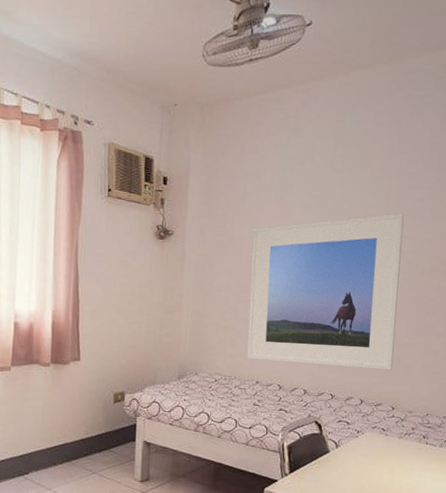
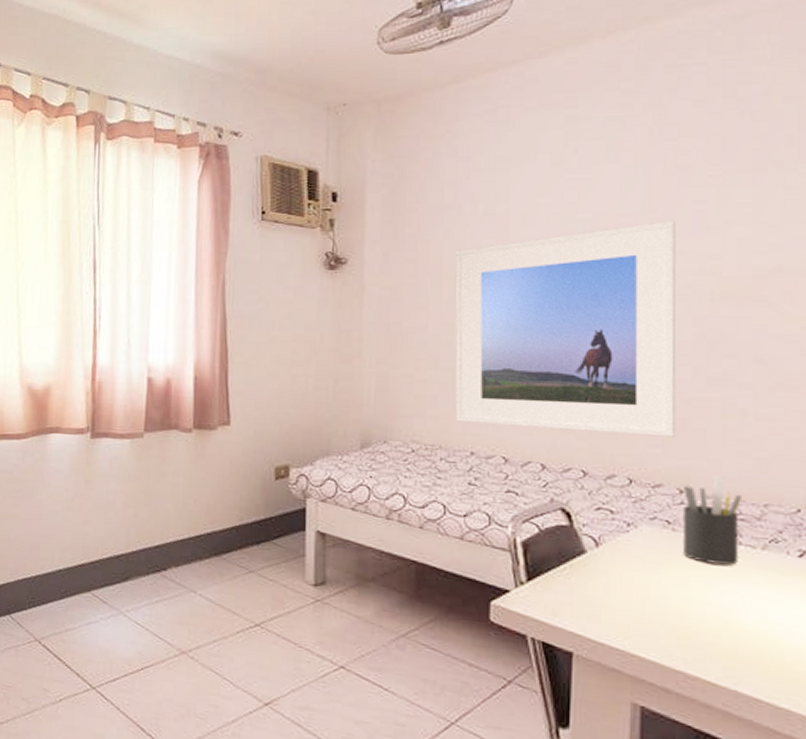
pen holder: none [391,397,430,458] -> present [684,476,741,566]

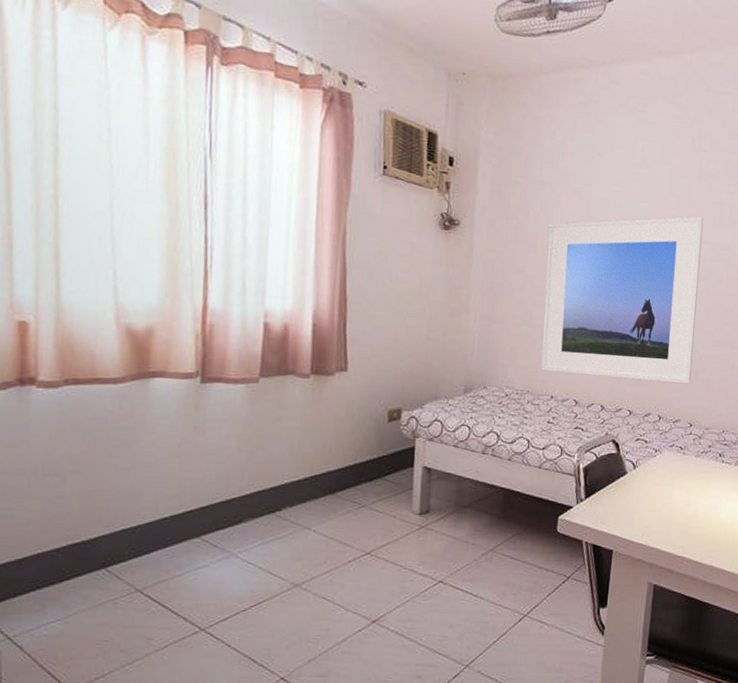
pen holder: present [684,476,741,566] -> none [689,413,726,478]

